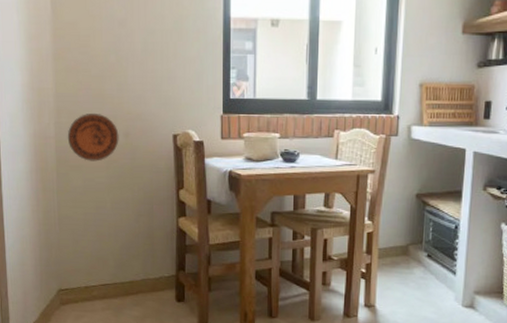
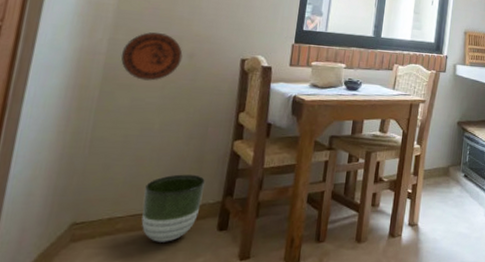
planter: none [109,249,159,310] -> present [141,174,206,242]

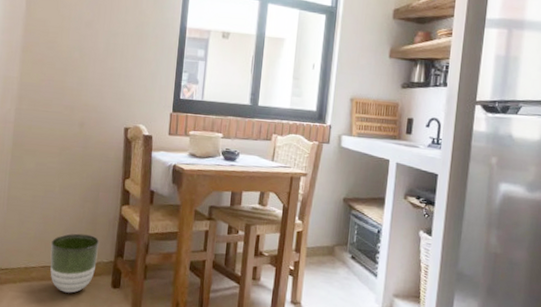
decorative plate: present [121,32,183,81] -> none [25,102,75,148]

